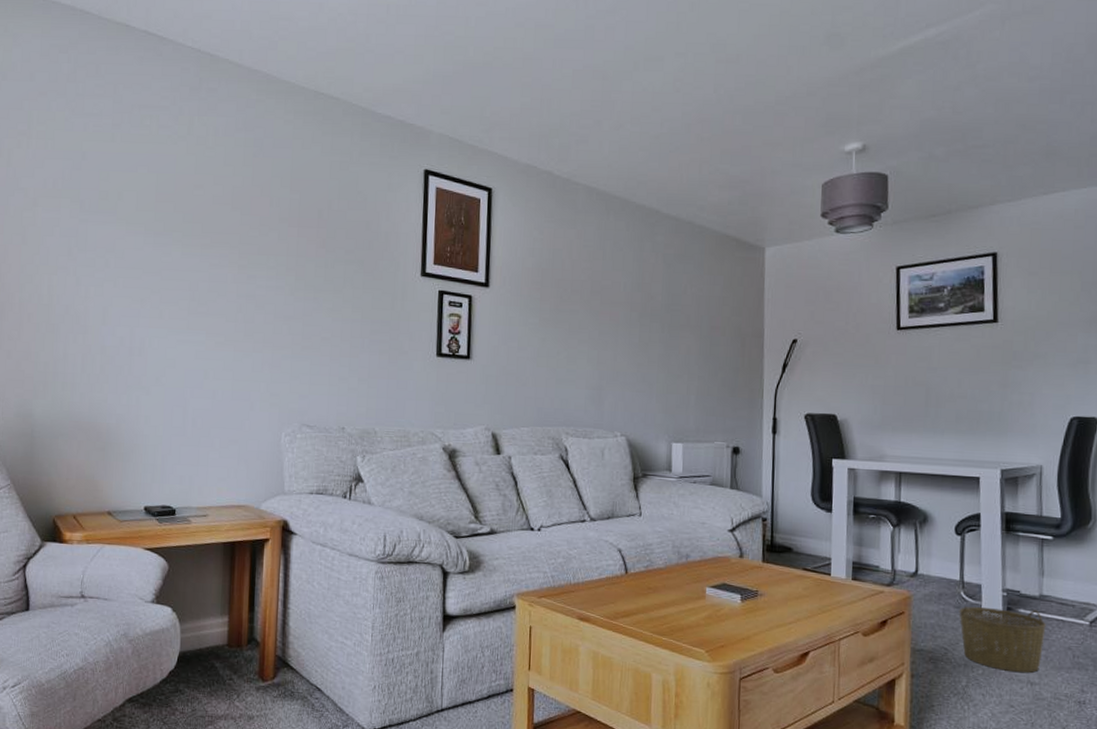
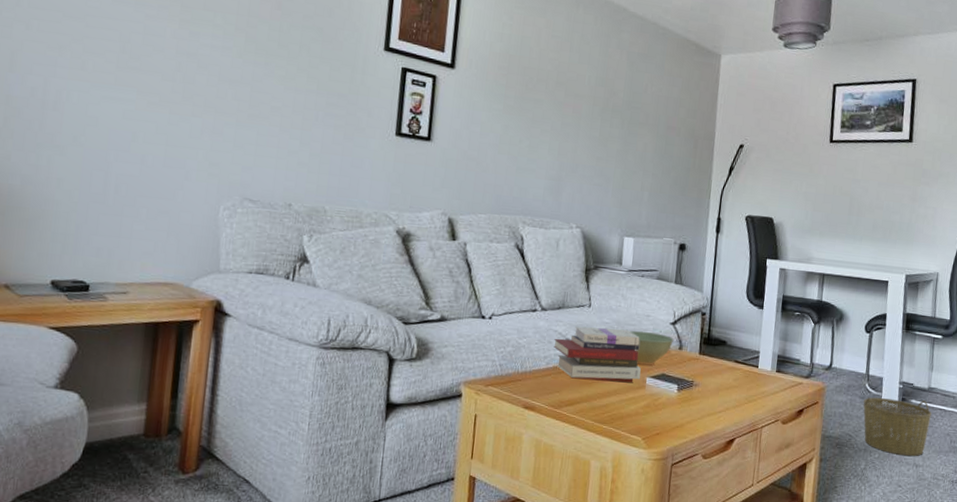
books: none [605,536,700,594] -> present [553,326,641,383]
bowl: none [685,539,733,575] -> present [630,331,674,366]

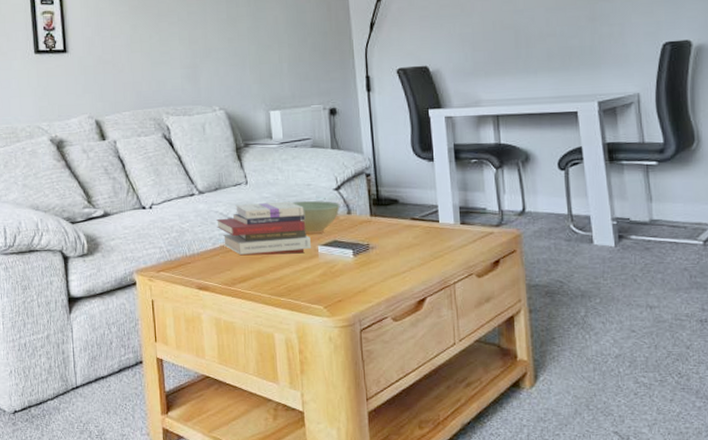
basket: present [863,397,932,457] -> none [570,235,660,298]

